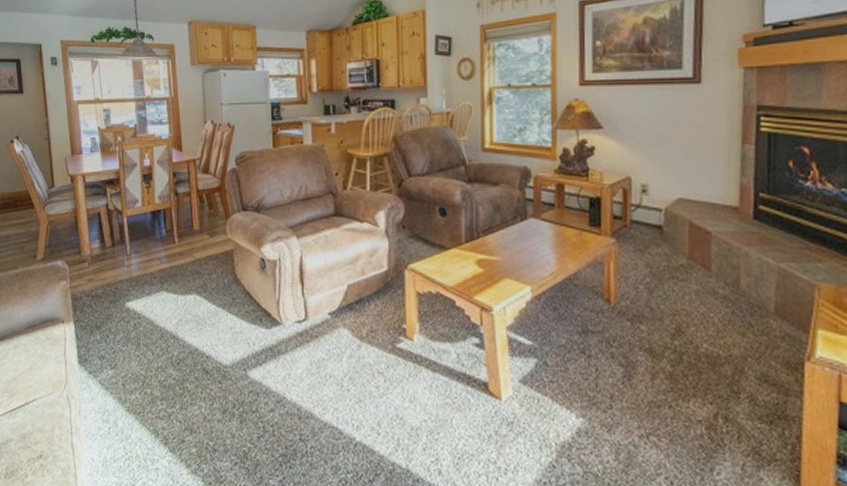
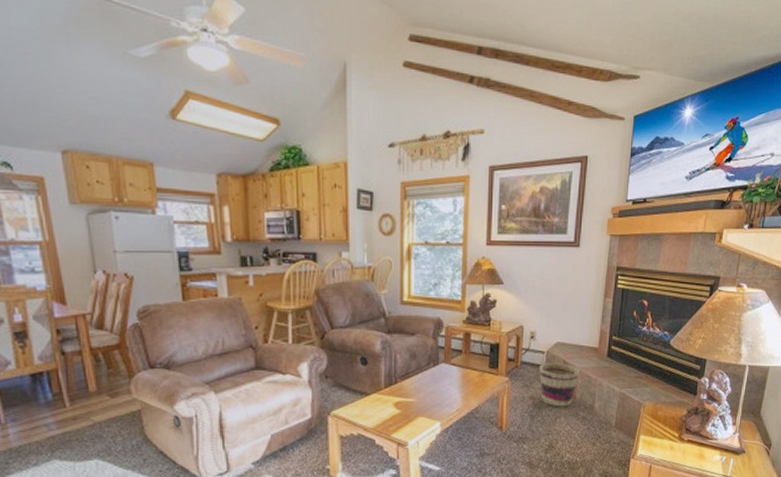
basket: none [656,223,714,281] -> present [539,362,580,407]

